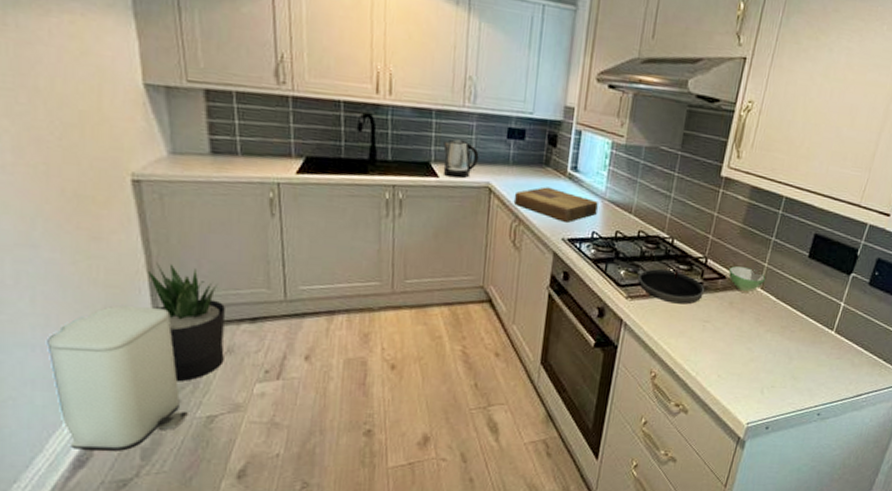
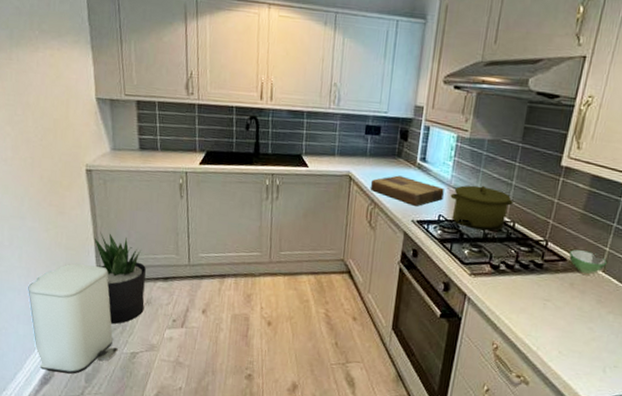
kettle: present [443,138,479,179] -> none [311,135,342,169]
cooking pot: none [605,198,672,249] -> present [450,185,513,232]
frying pan: present [613,259,704,304] -> none [458,240,545,283]

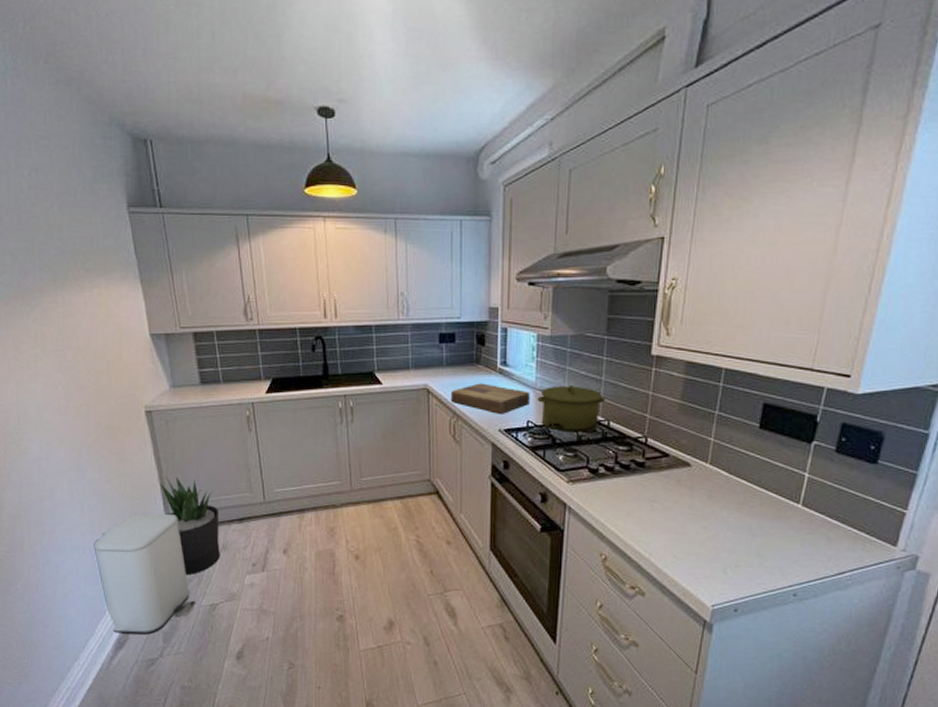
bowl: present [568,249,608,276] -> none [671,443,714,471]

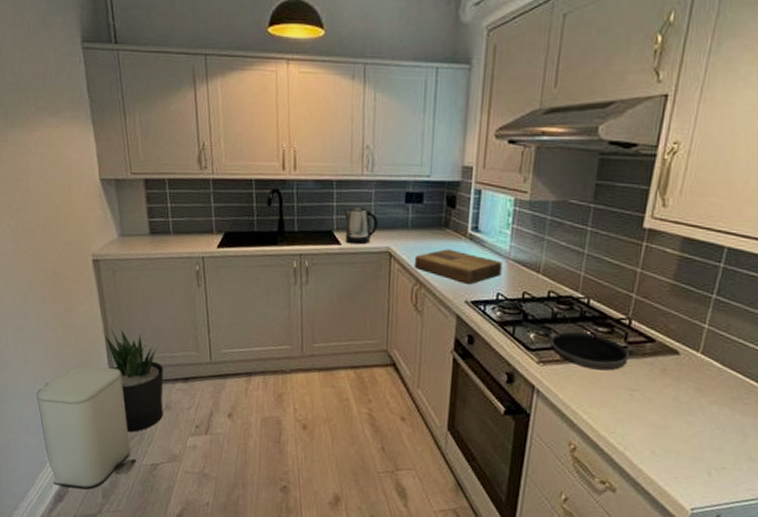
kettle: none [384,349,416,384] -> present [344,207,379,245]
cooking pot: present [537,385,605,433] -> none [510,256,586,311]
frying pan: none [551,445,647,485] -> present [522,322,629,371]

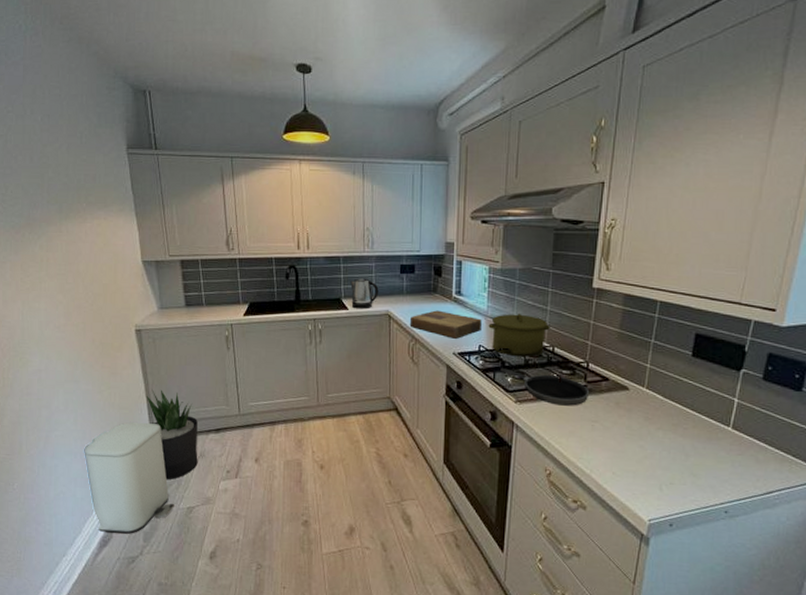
cooking pot: none [510,256,586,311] -> present [488,314,550,357]

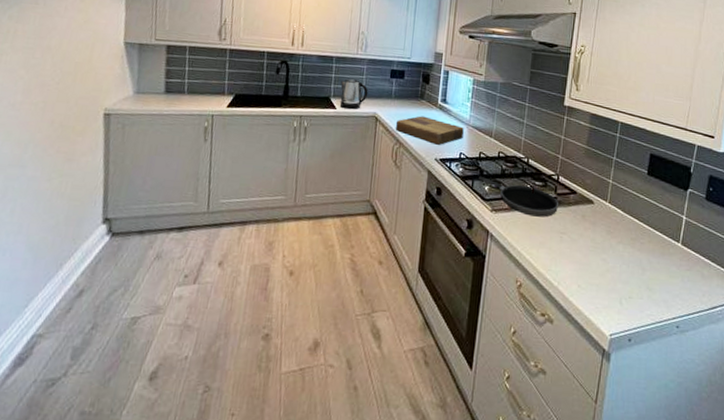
pedal bin: present [84,422,174,534] -> none [13,216,117,350]
planter: present [147,389,198,480] -> none [104,179,160,285]
cooking pot: present [488,314,550,357] -> none [469,124,526,168]

